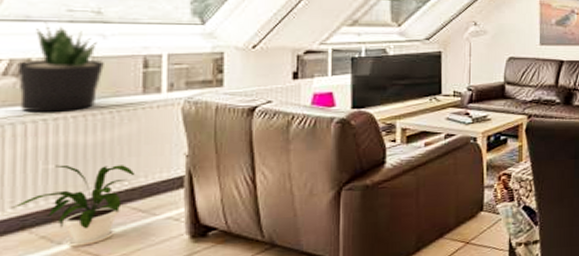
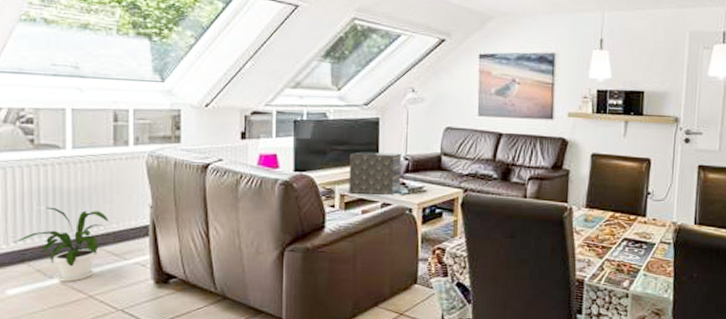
planter: present [17,21,104,114] -> none [14,74,82,159]
decorative box: none [411,85,465,127] -> present [349,151,402,195]

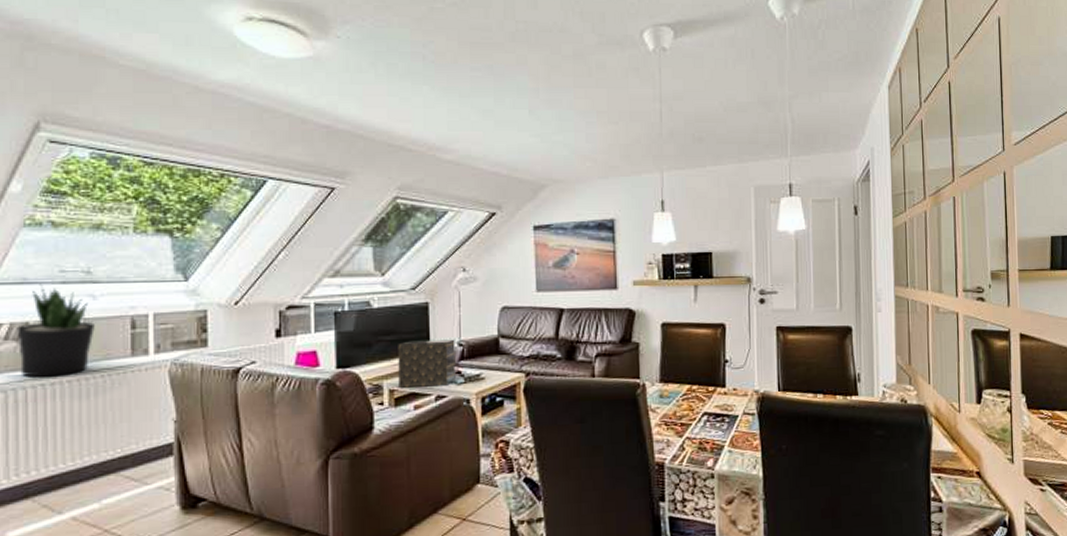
planter: none [14,74,82,159] -> present [17,283,95,379]
house plant: present [14,206,109,282] -> none [17,431,127,517]

